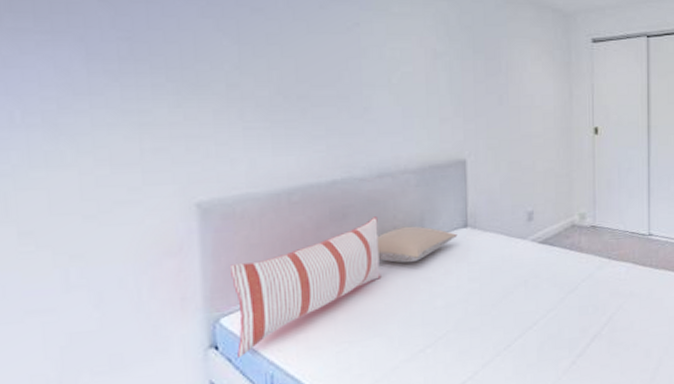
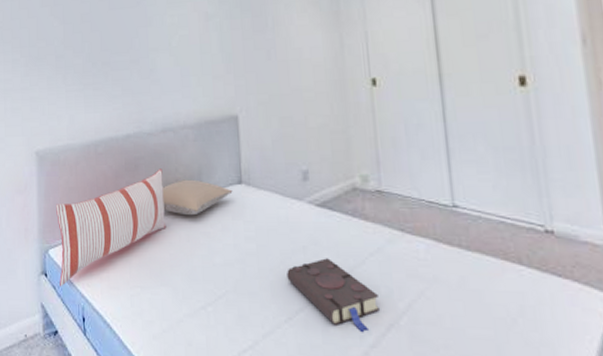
book: none [508,288,588,345] -> present [287,258,381,332]

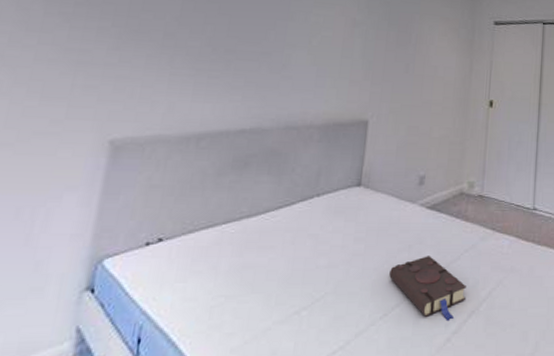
pillow: present [56,169,167,287] -> none [111,168,277,305]
pillow: present [162,179,233,216] -> none [270,180,350,217]

